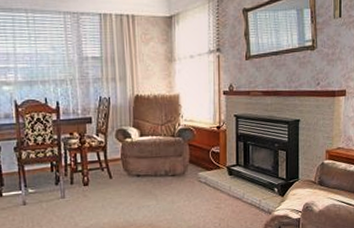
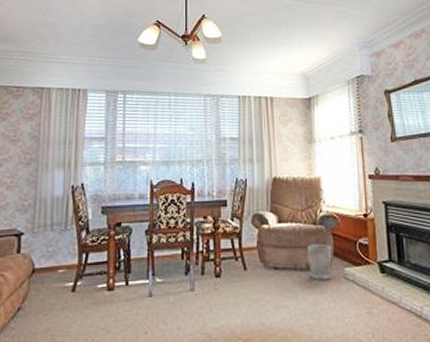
wastebasket: none [167,153,188,183] -> present [308,244,332,280]

